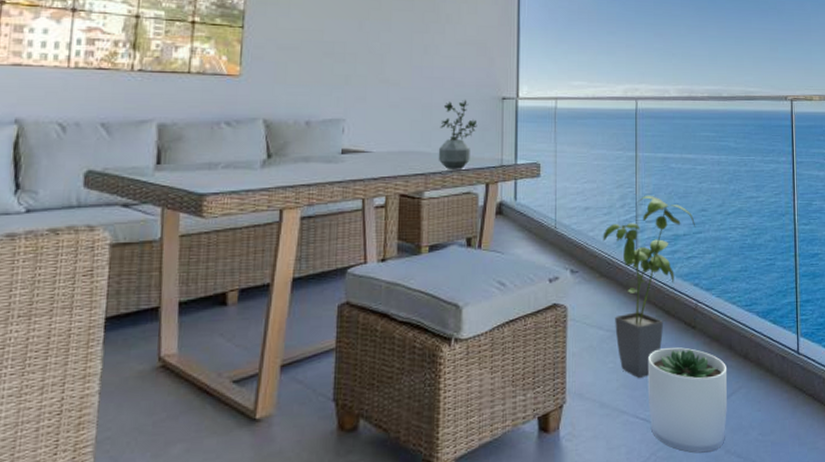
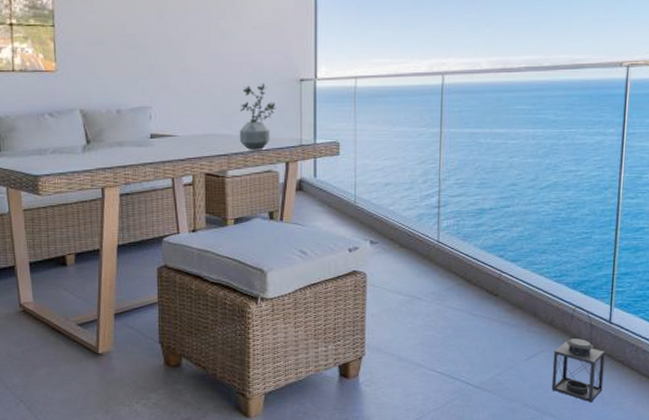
house plant: present [603,195,696,378] -> none [403,170,504,338]
planter: present [647,347,728,454] -> none [445,312,530,404]
lantern: none [750,336,798,444] -> present [551,306,605,403]

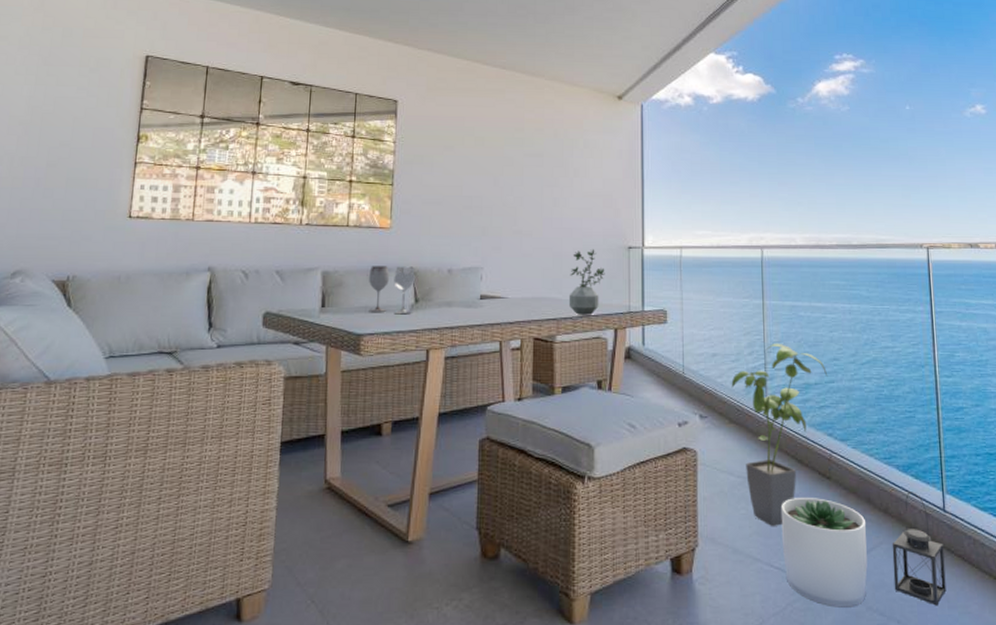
wineglass: none [39,108,85,156] -> present [369,266,415,315]
house plant: none [403,170,504,338] -> present [731,343,828,526]
planter: none [445,312,530,404] -> present [781,496,868,608]

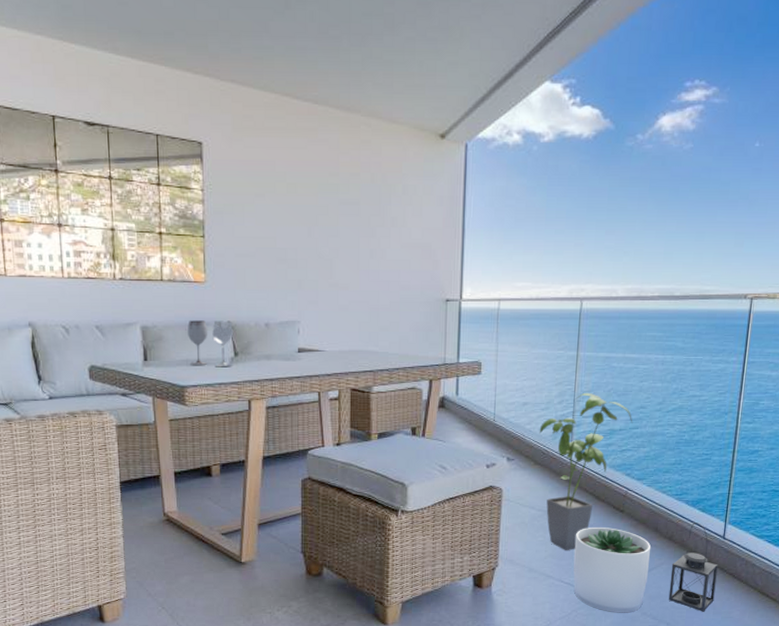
potted plant: present [568,248,605,316] -> none [385,301,422,368]

